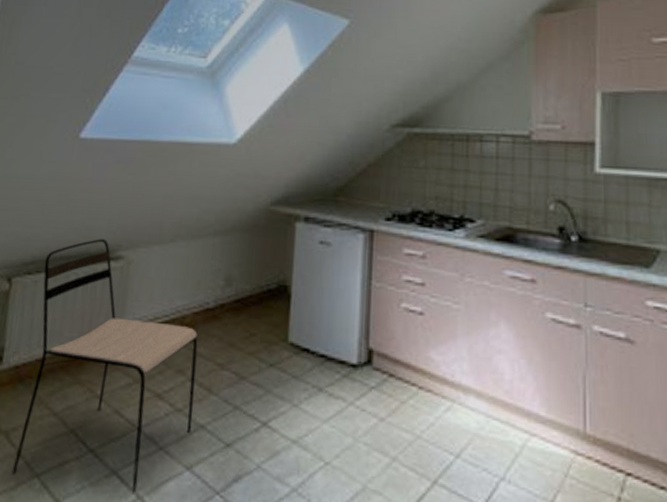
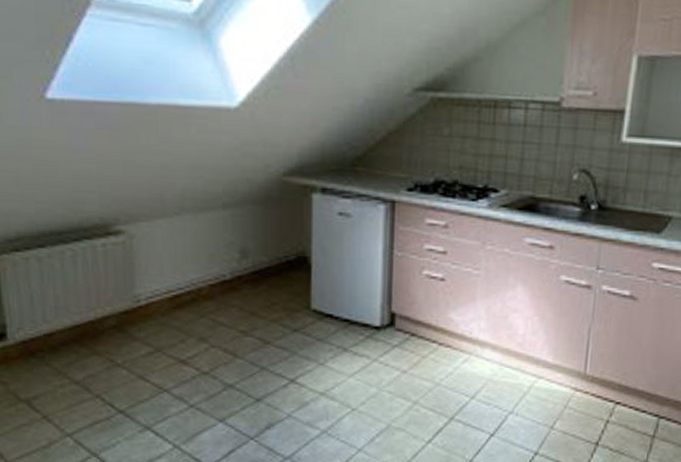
dining chair: present [11,239,198,491] -> none [32,213,221,442]

